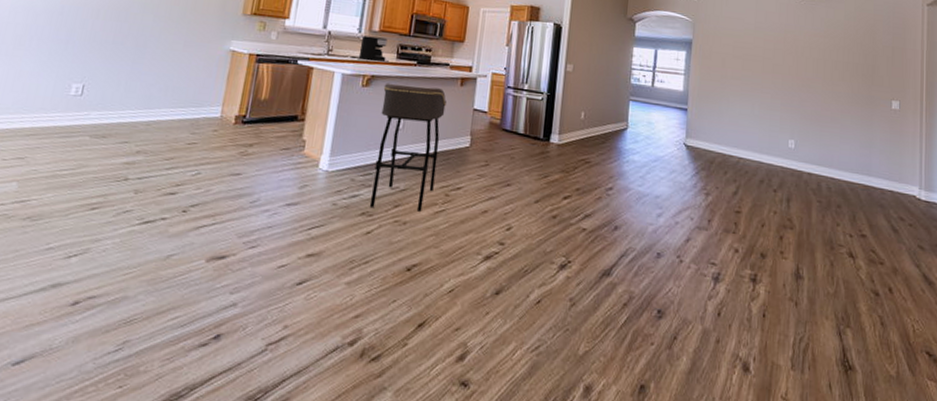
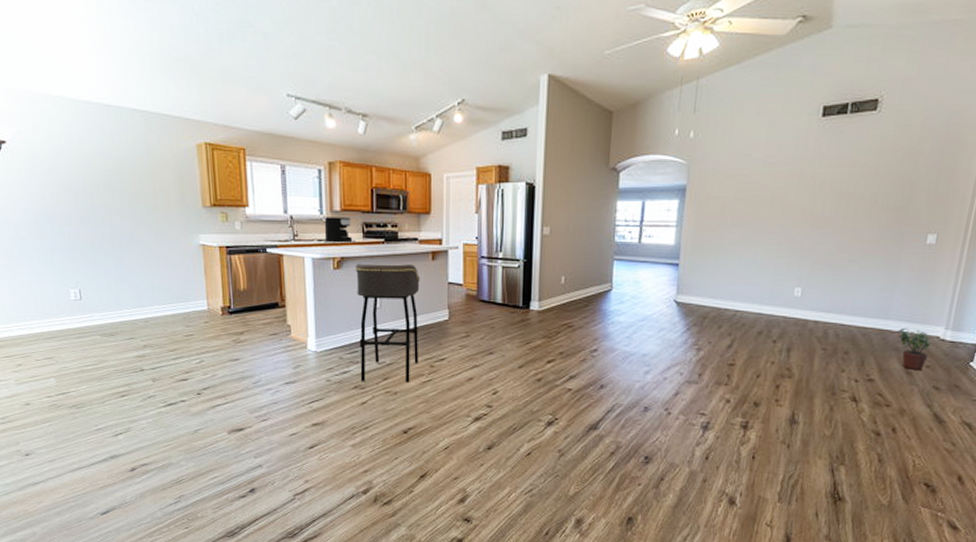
potted plant: none [880,185,911,229] -> present [897,327,933,371]

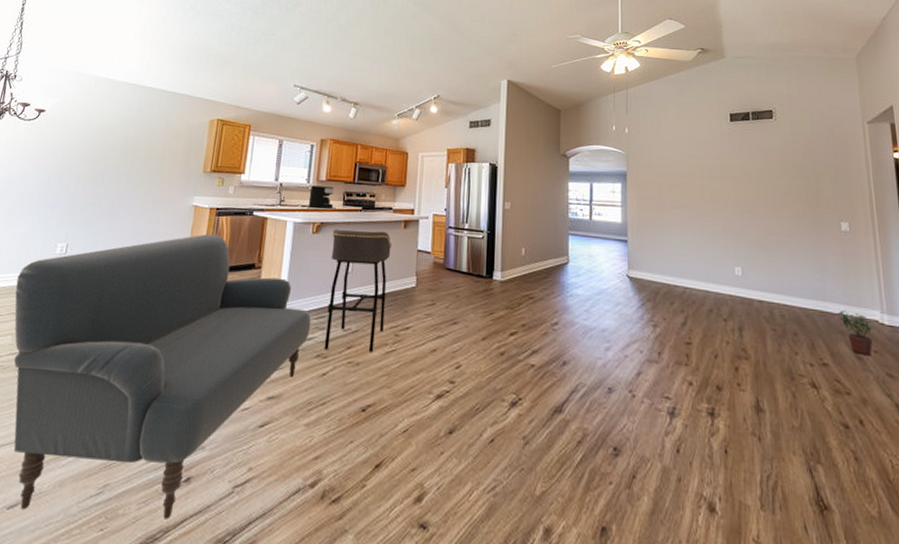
sofa: none [40,274,345,519] -> present [13,234,312,519]

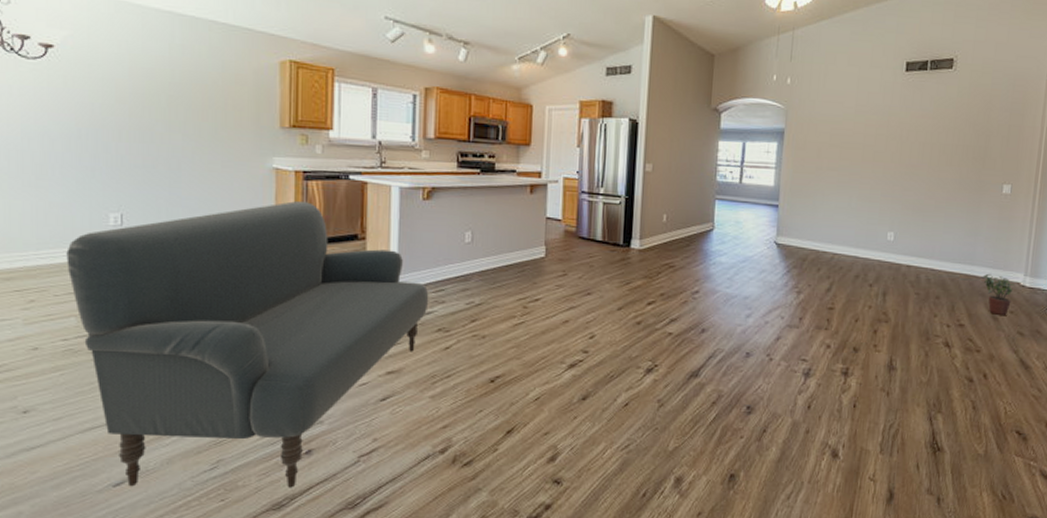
coffee maker: present [300,185,336,210] -> none [406,144,449,173]
bar stool: present [323,229,391,352] -> none [445,194,516,325]

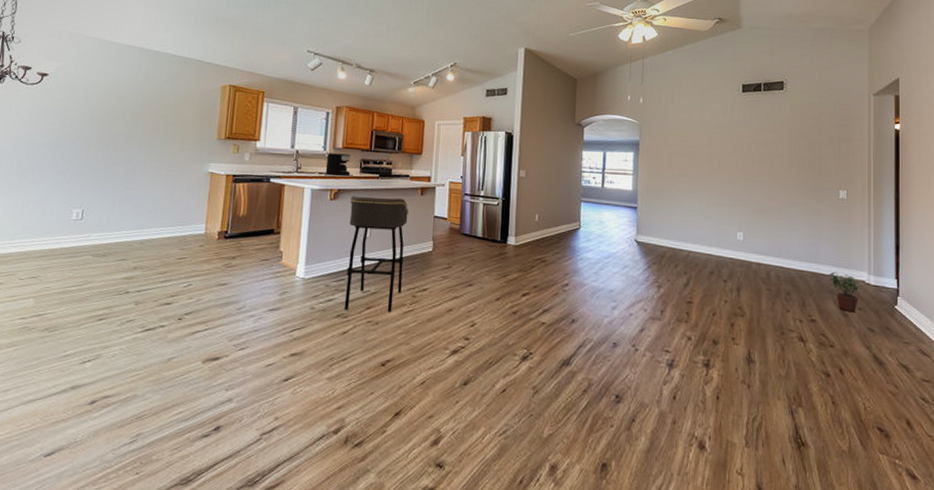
sofa: present [66,201,429,488] -> none [33,200,332,463]
coffee maker: none [406,144,449,173] -> present [317,153,353,177]
bar stool: none [445,194,516,325] -> present [344,195,408,312]

